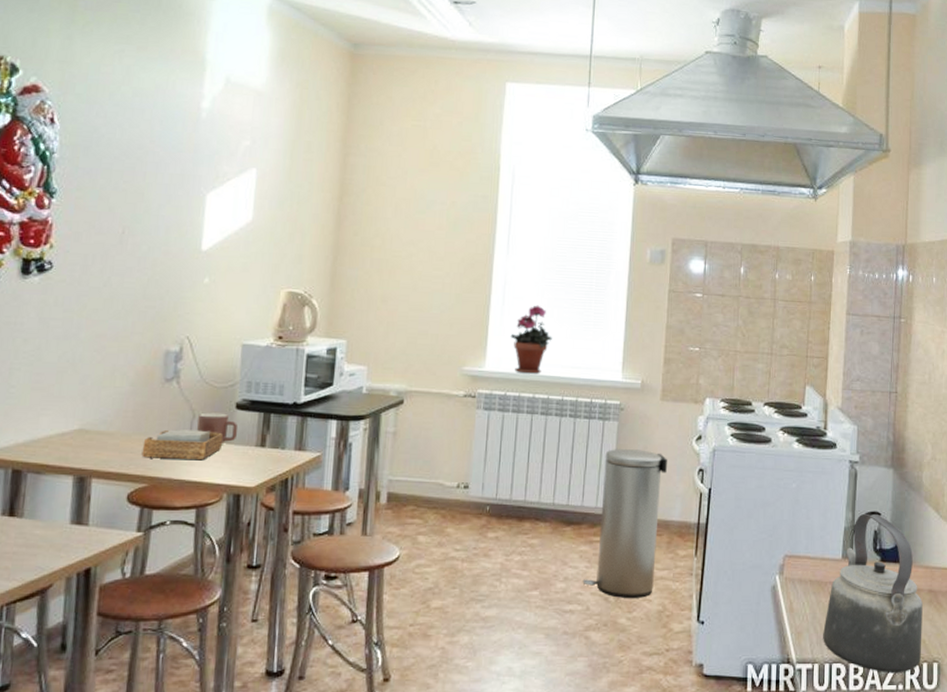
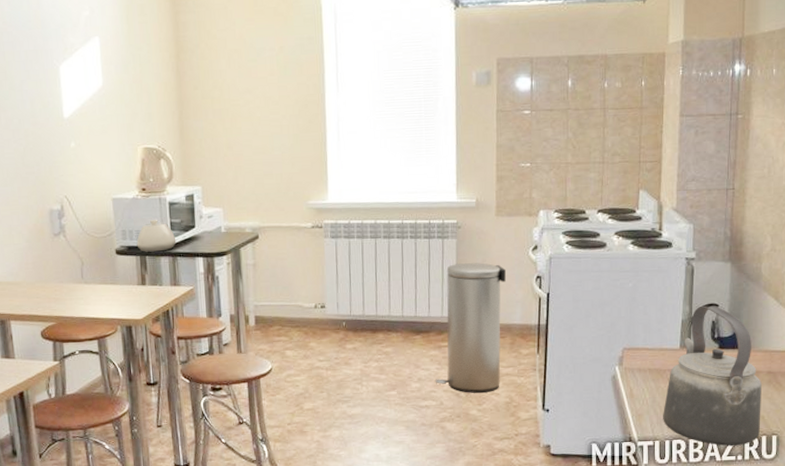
napkin holder: present [142,429,222,461] -> none [45,274,110,301]
mug: present [197,412,238,446] -> none [86,259,120,287]
sugar bowl: none [262,371,309,409] -> present [136,219,176,252]
potted plant: present [510,305,552,375] -> none [348,137,388,203]

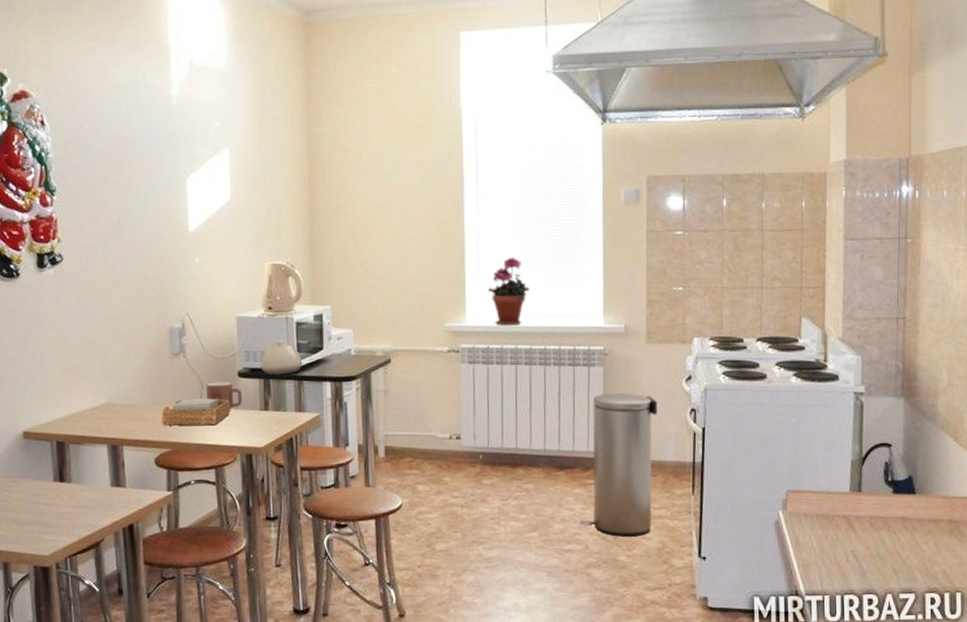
napkin holder: none [45,274,110,301] -> present [162,398,230,426]
mug: none [86,259,120,287] -> present [206,381,242,411]
potted plant: none [348,137,388,203] -> present [488,257,530,327]
kettle: present [663,305,762,446] -> none [833,445,943,603]

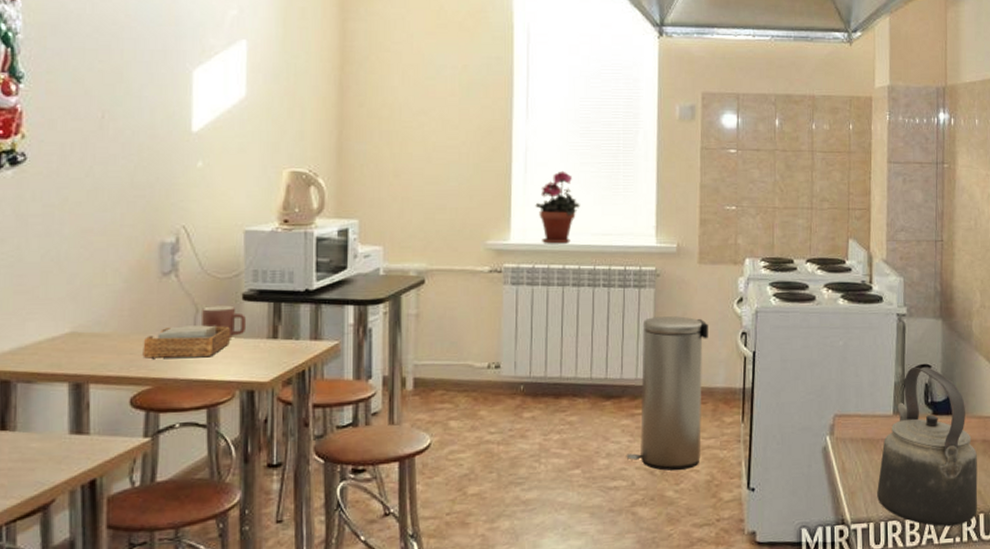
sugar bowl: present [260,339,303,375] -> none [271,257,322,298]
kettle: none [833,445,943,603] -> present [877,366,978,526]

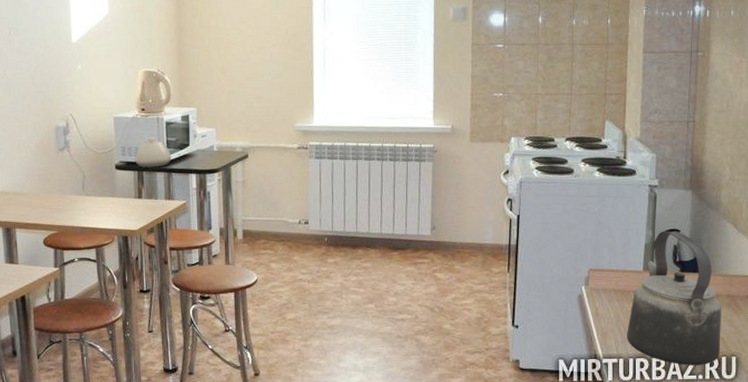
napkin holder: present [142,325,230,359] -> none [49,187,108,212]
mug: present [202,305,246,340] -> none [88,173,119,199]
sugar bowl: none [271,257,322,298] -> present [135,137,172,168]
potted plant: present [535,170,580,245] -> none [333,66,370,127]
pedal bin: present [626,316,708,471] -> none [410,185,479,308]

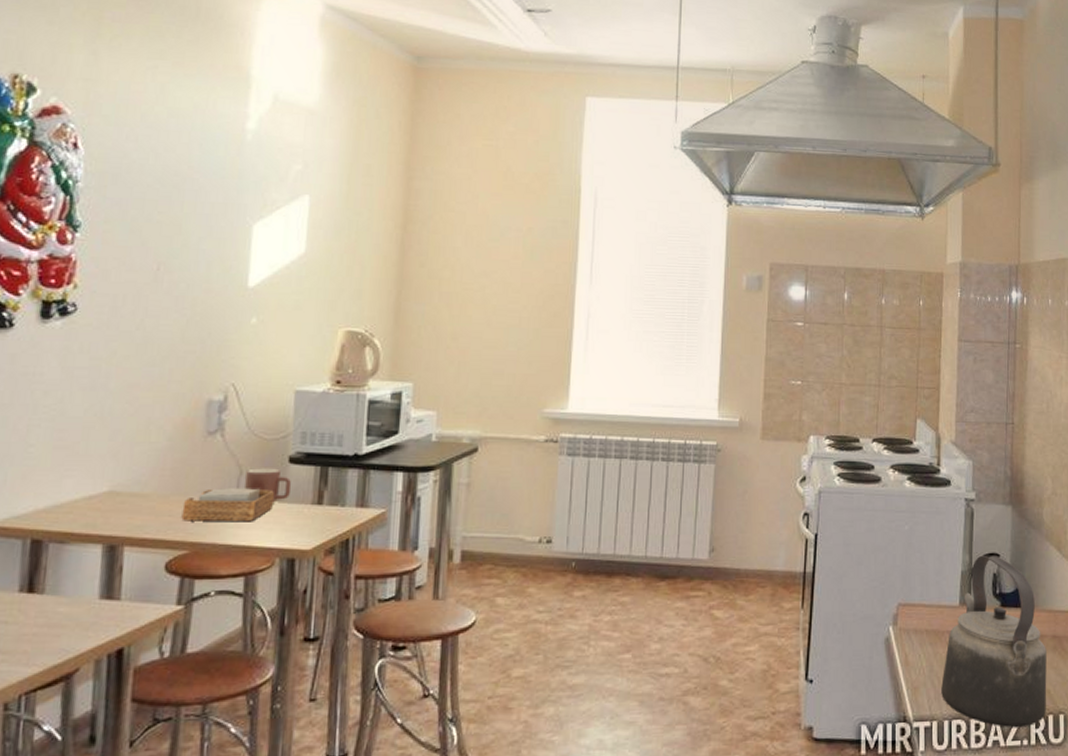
napkin holder: none [49,187,108,212] -> present [181,488,274,522]
mug: none [88,173,119,199] -> present [245,468,291,505]
sugar bowl: present [135,137,172,168] -> none [318,420,372,462]

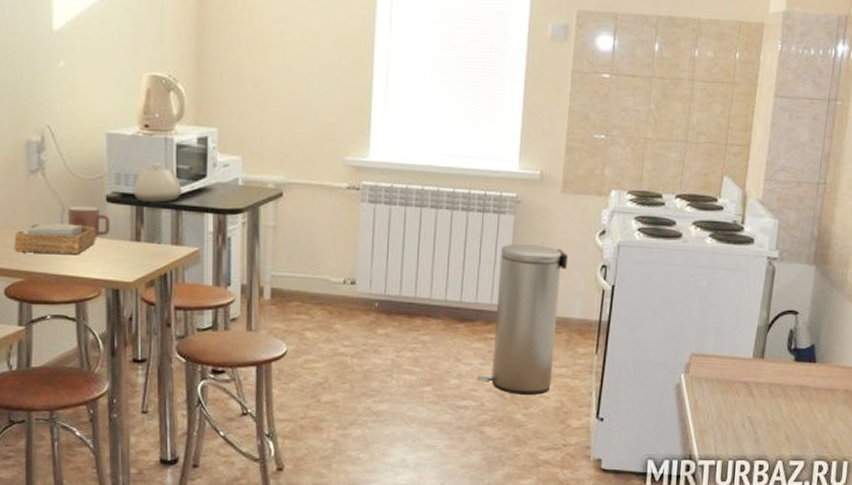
sugar bowl: none [318,420,372,462] -> present [133,162,182,203]
pedal bin: none [679,494,769,658] -> present [477,244,568,395]
kettle: present [941,555,1047,727] -> none [728,312,837,470]

